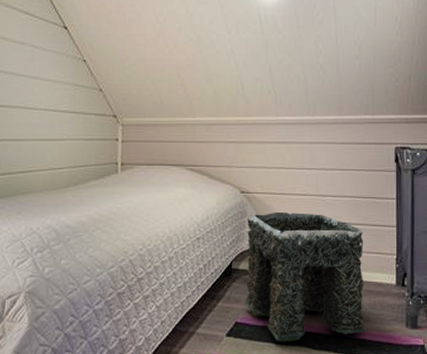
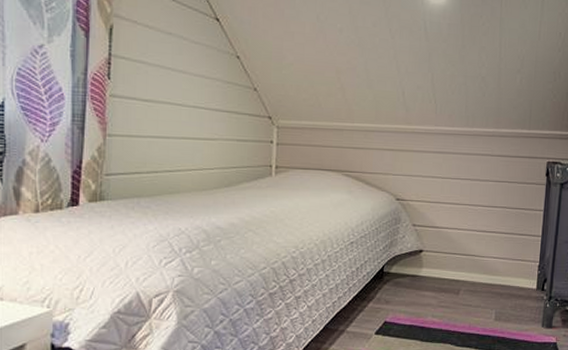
stone arch: present [245,213,367,342] -> none [394,220,511,340]

